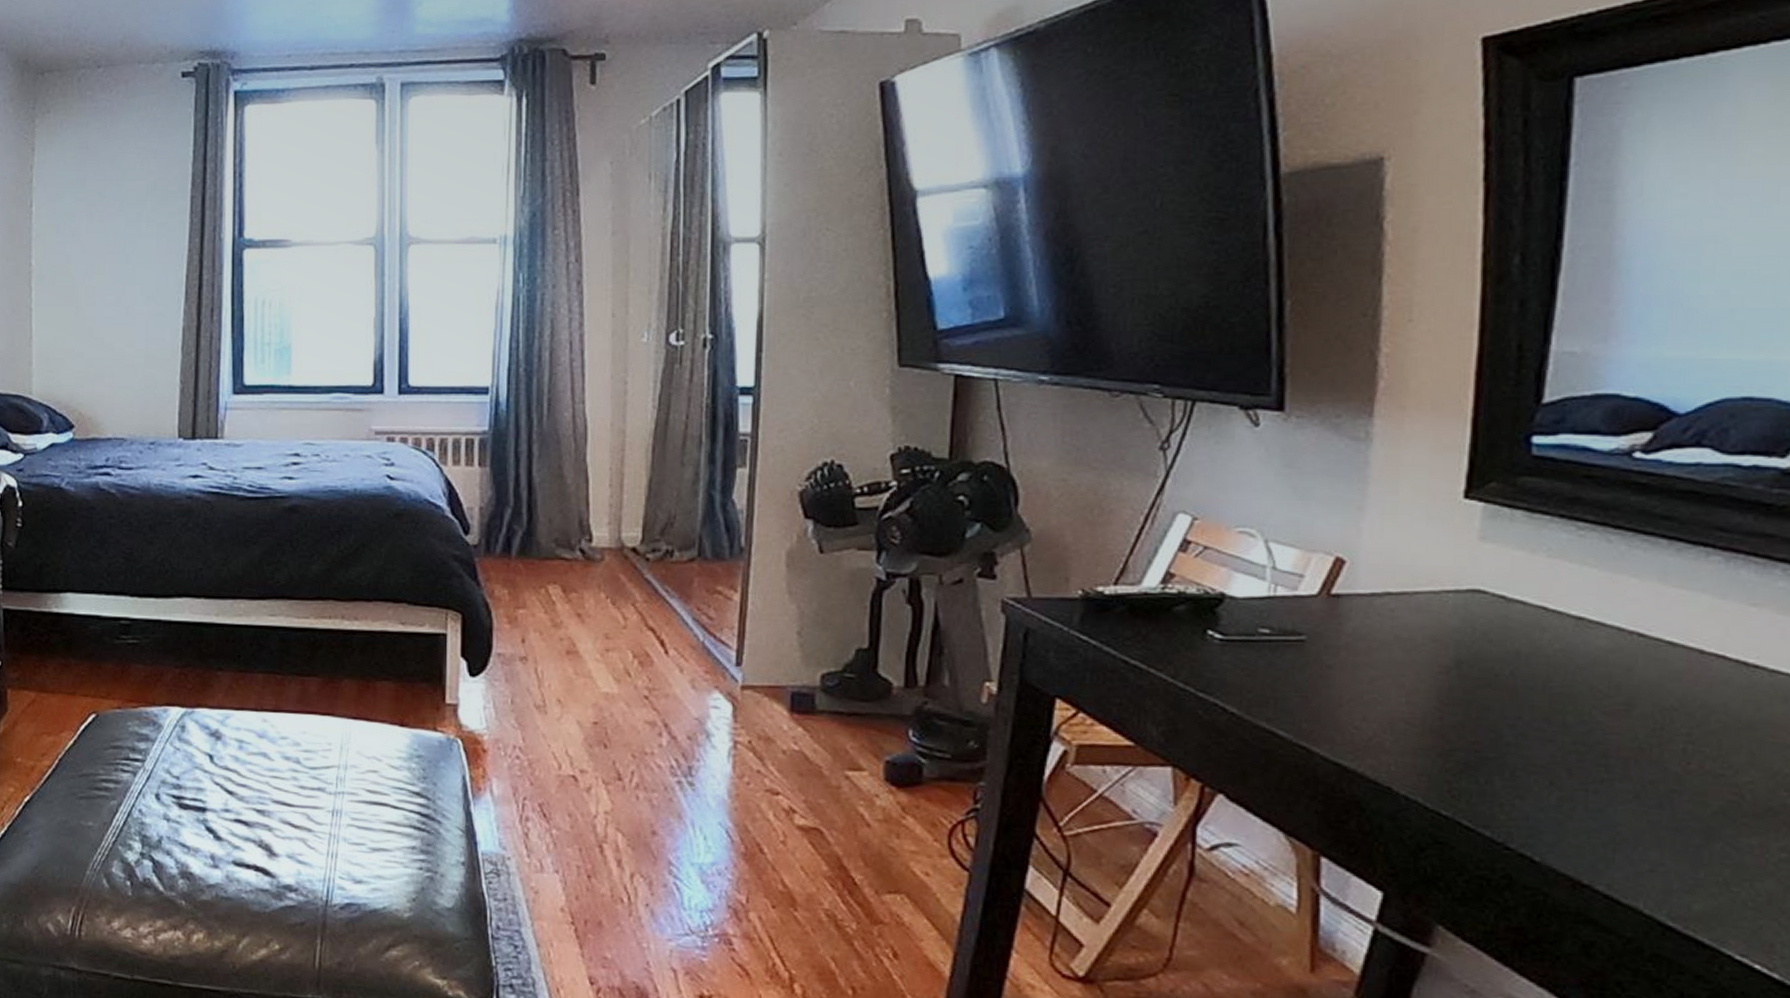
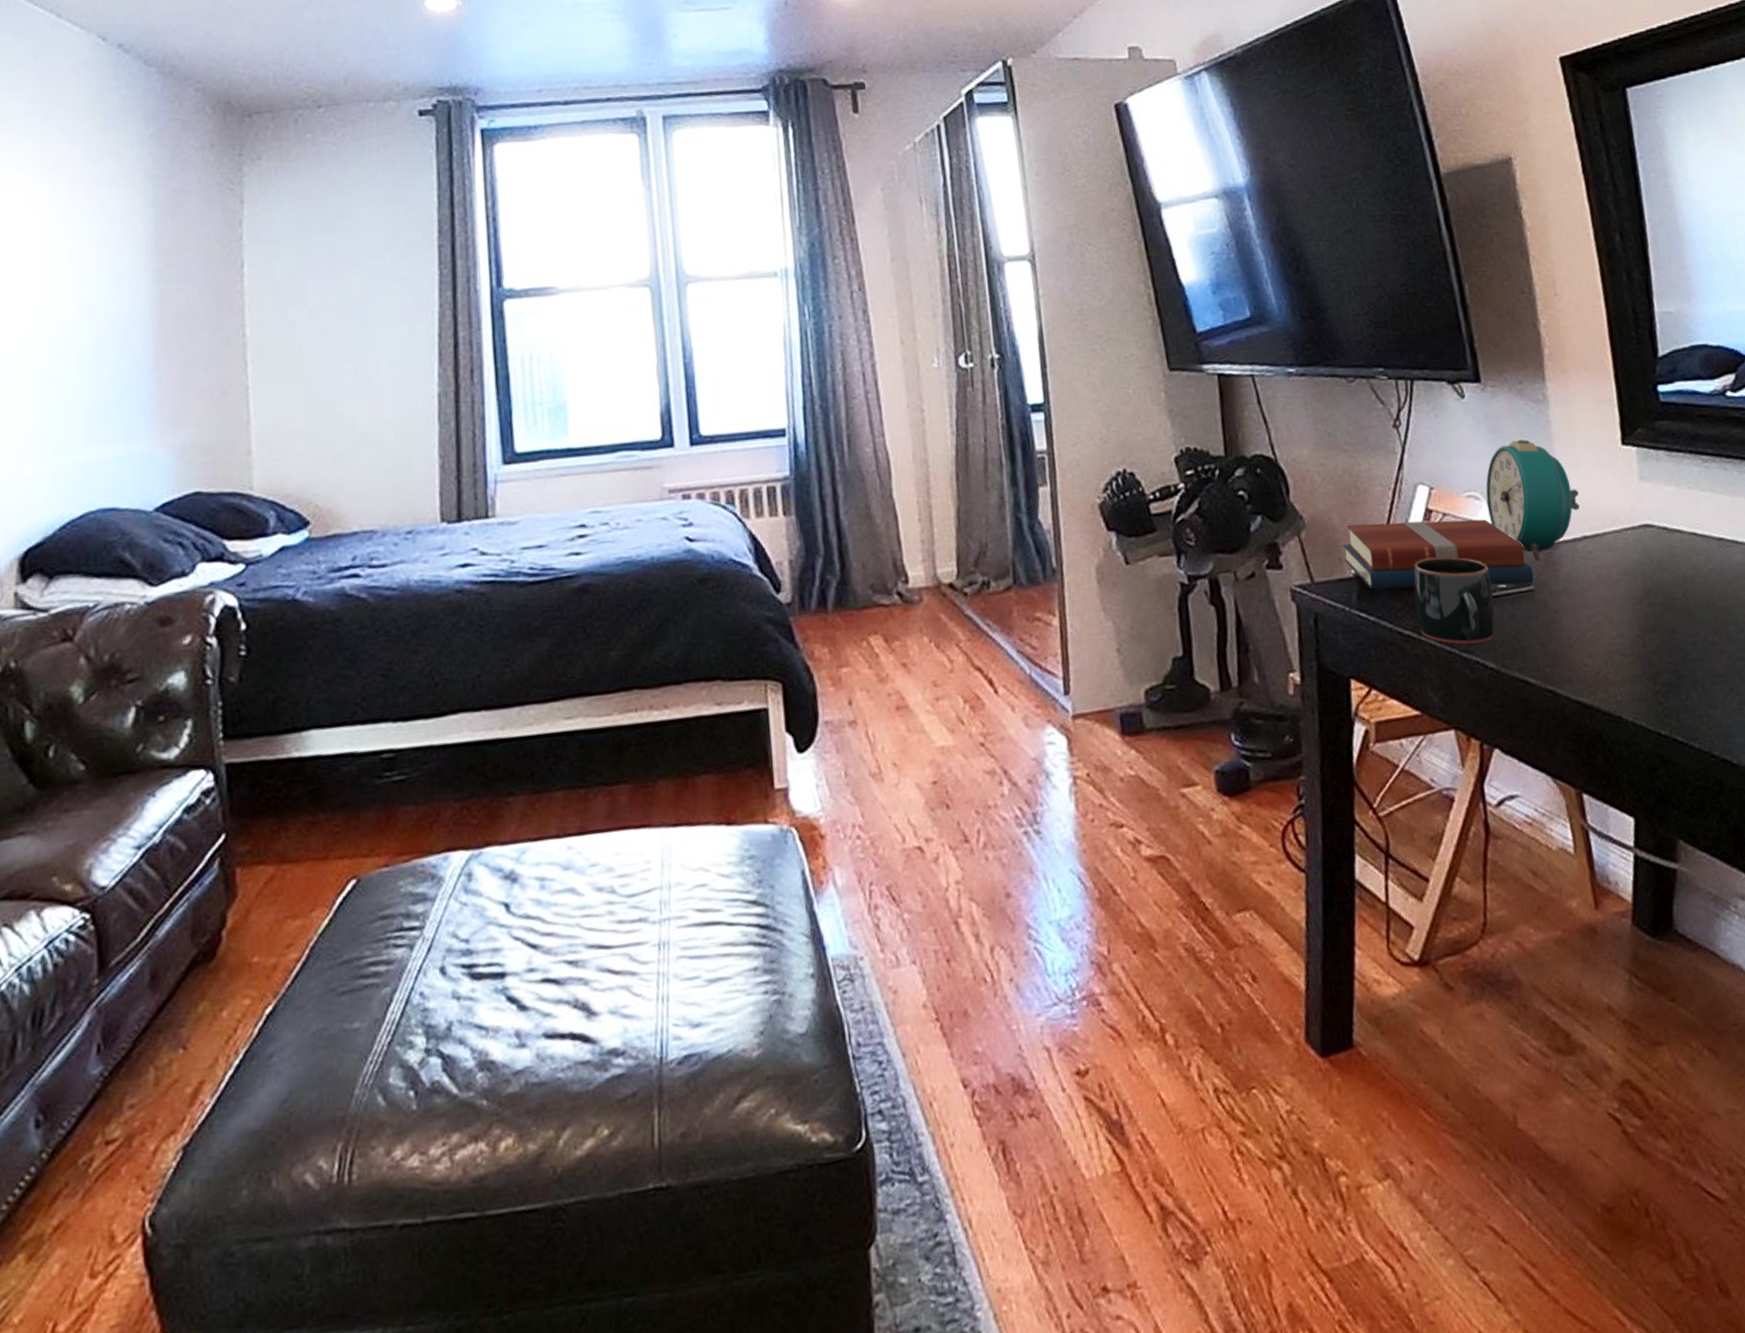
books: none [1071,544,1309,634] -> present [1342,519,1534,590]
mug: none [1149,590,1251,686] -> present [1413,556,1495,645]
alarm clock: none [1263,479,1390,610] -> present [1485,439,1580,560]

